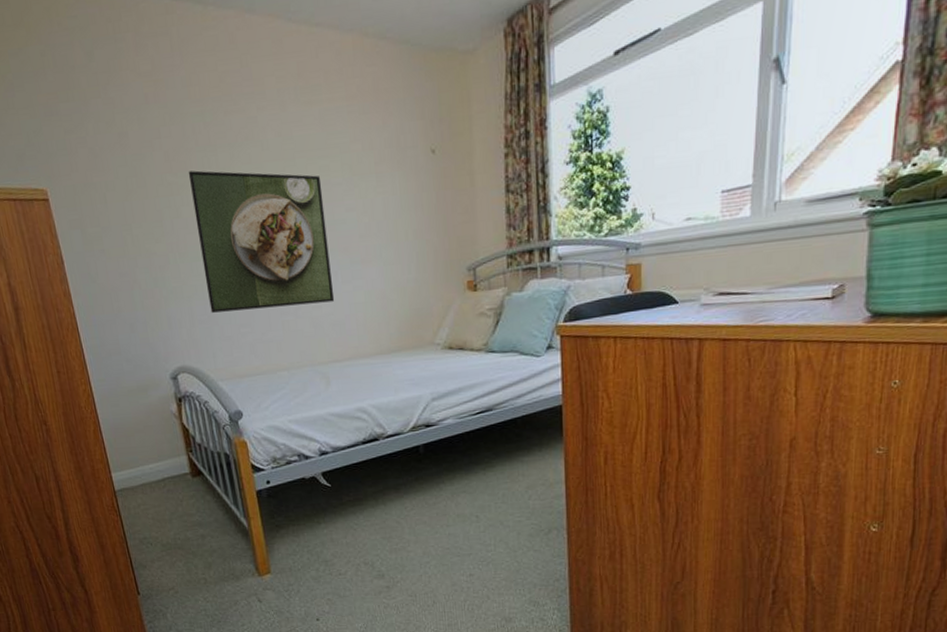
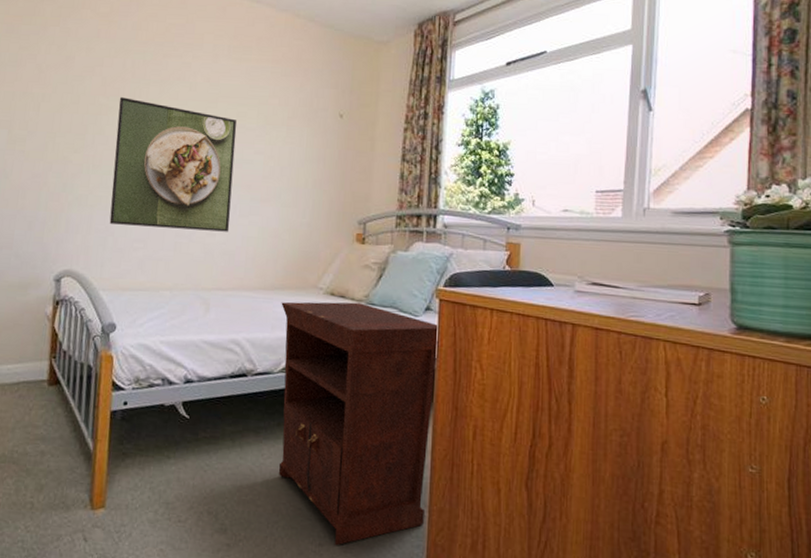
nightstand: none [400,352,564,574] -> present [278,301,439,546]

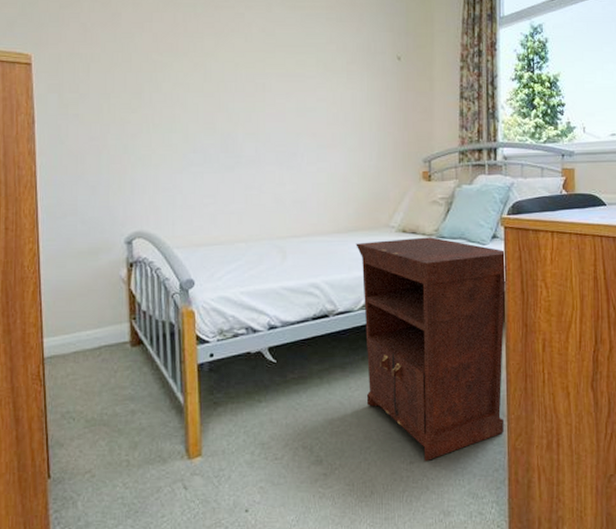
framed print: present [109,97,237,232] -> none [173,53,299,182]

